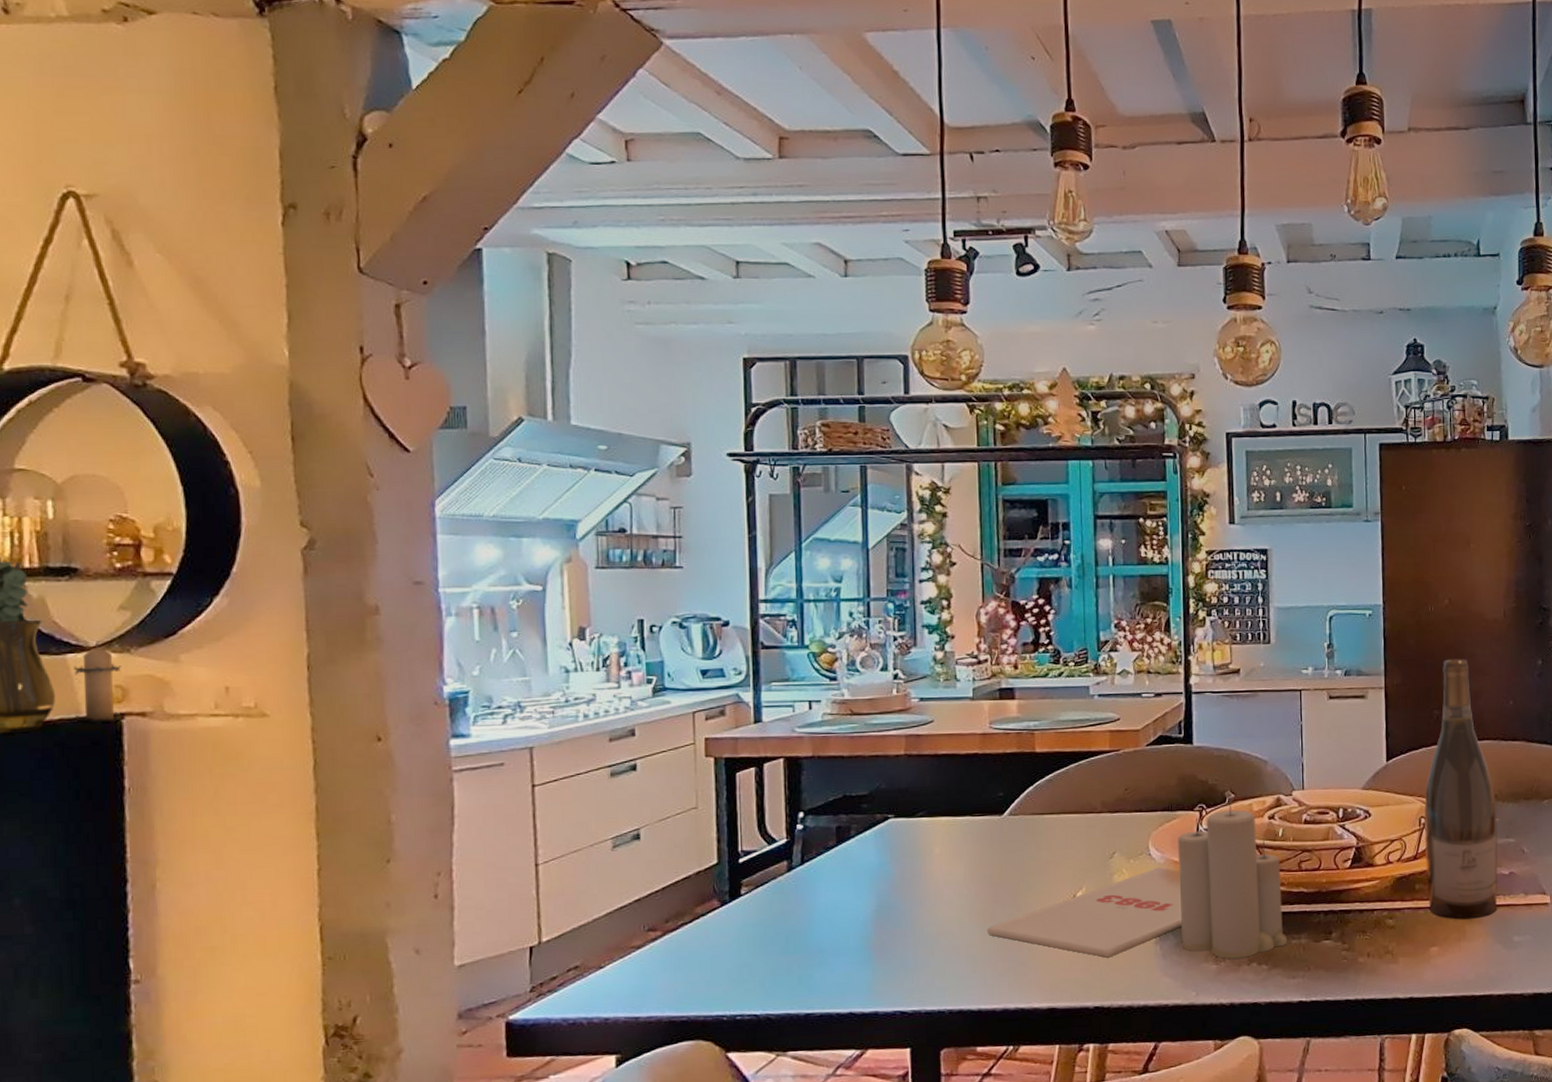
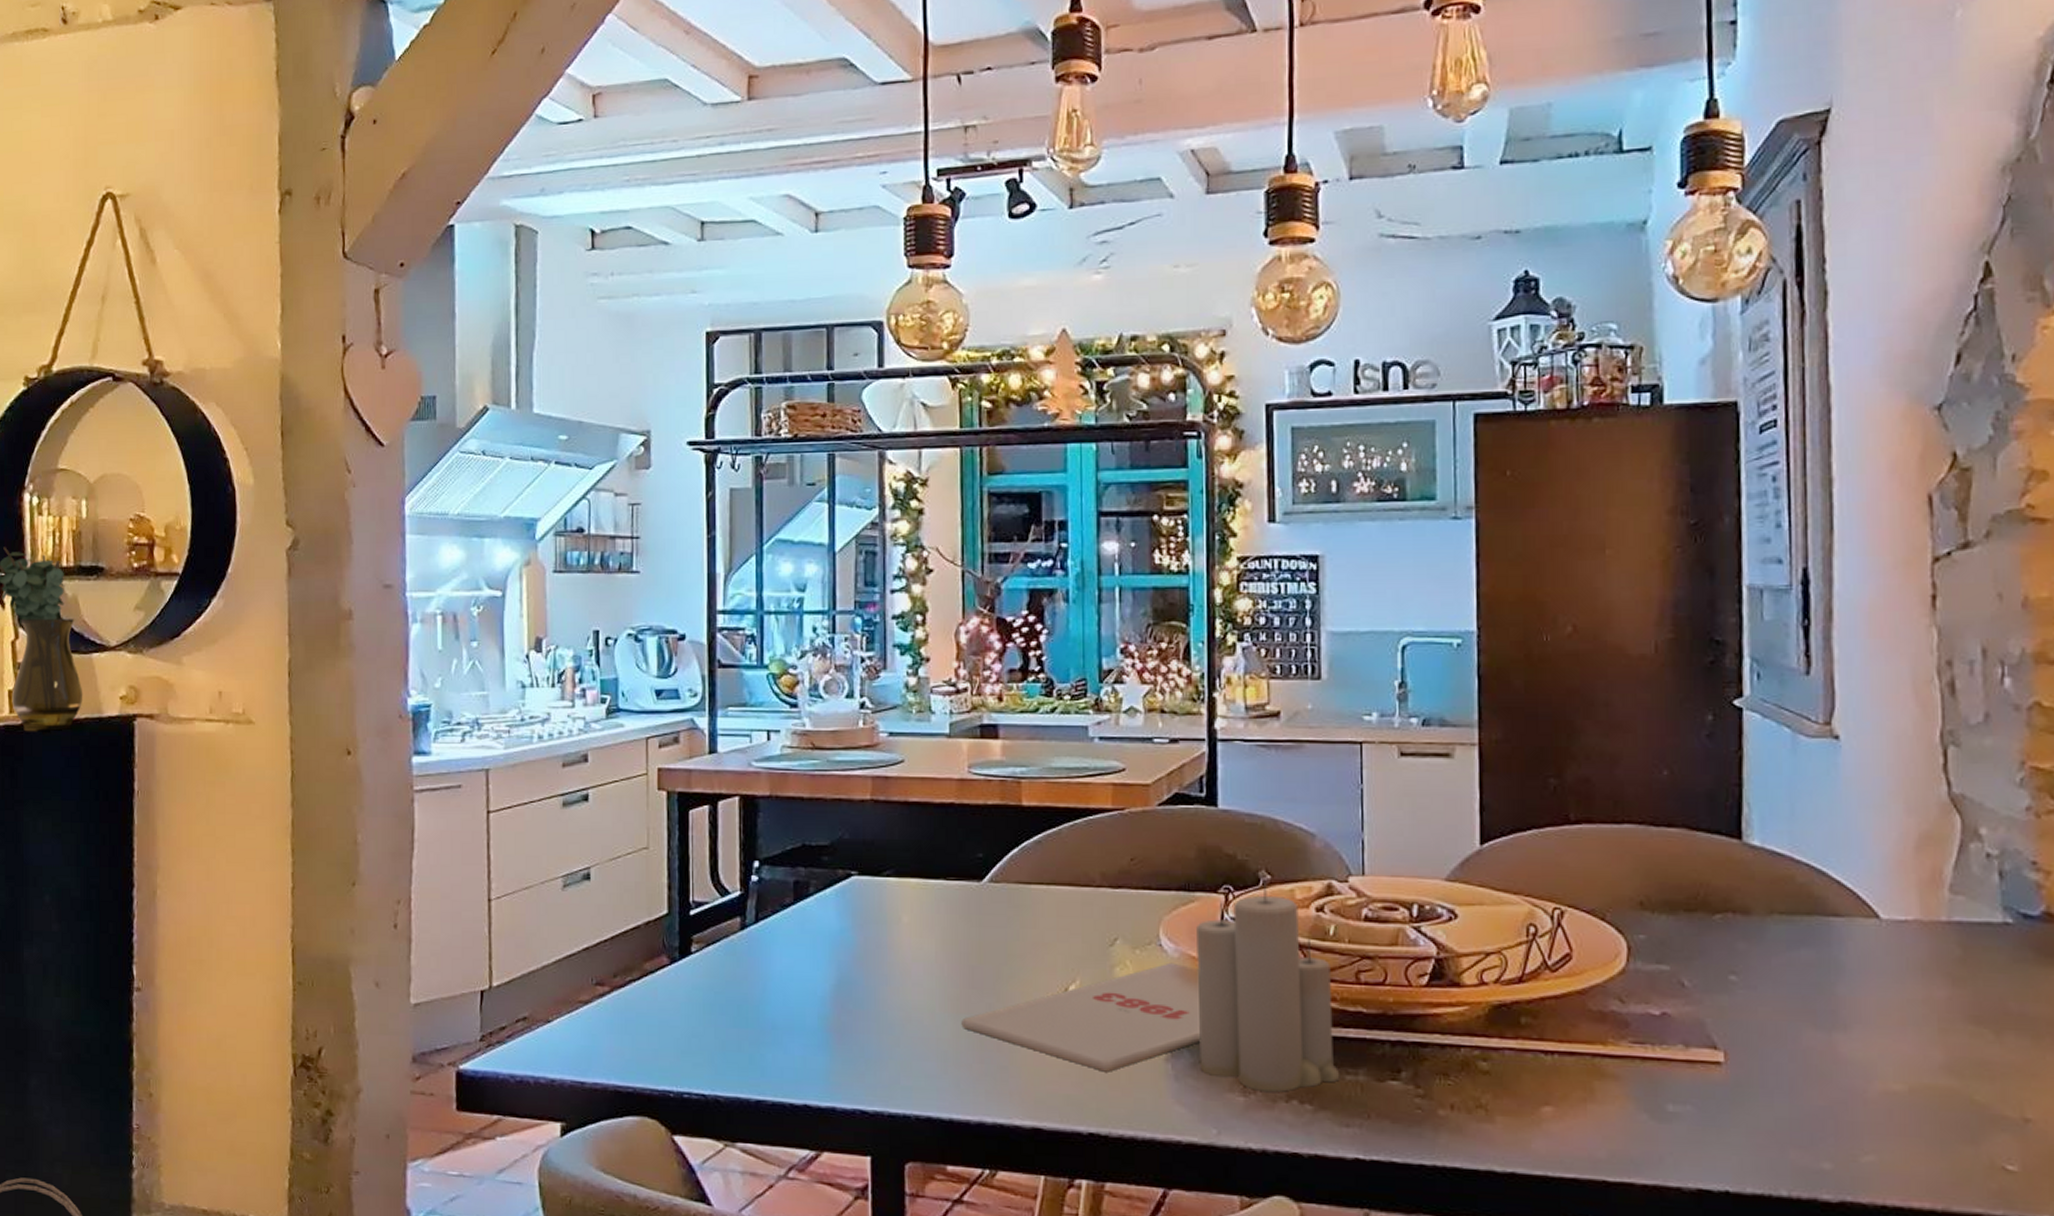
candle: present [73,642,121,724] -> none [98,642,135,724]
wine bottle: present [1423,659,1498,920] -> none [1533,708,1644,1074]

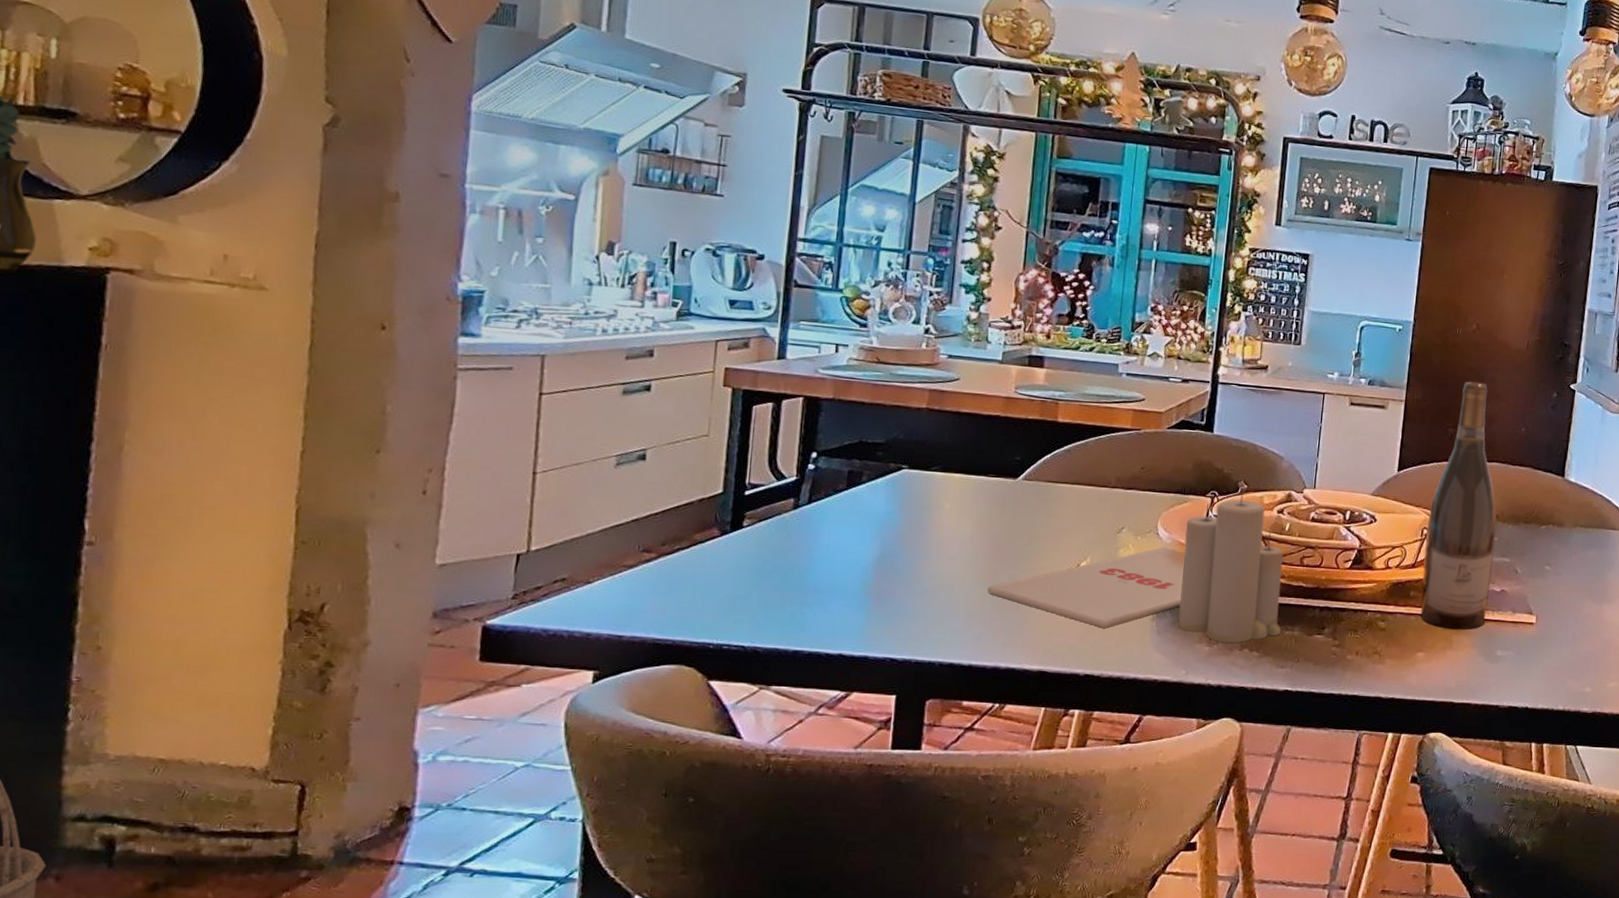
wine bottle: none [1533,708,1644,1074] -> present [1420,381,1497,630]

